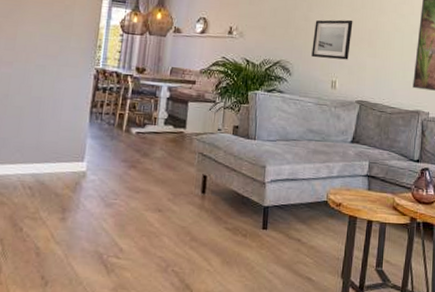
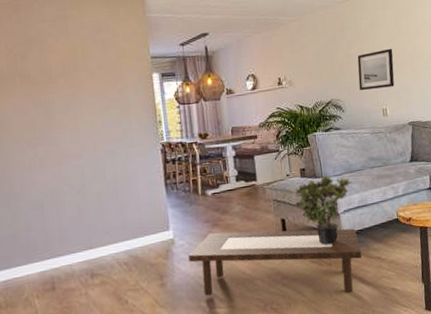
coffee table: none [97,174,282,272] -> present [188,228,362,296]
potted plant: none [220,137,287,213] -> present [294,175,353,245]

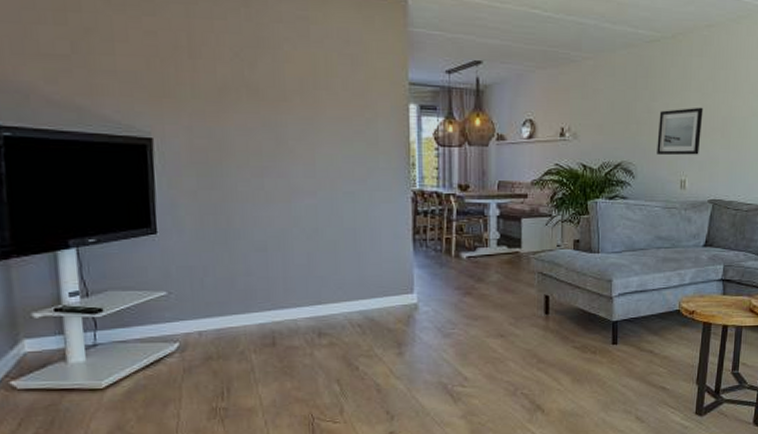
coffee table: present [188,228,362,296] -> none [433,302,633,387]
potted plant: present [294,175,353,245] -> none [562,250,634,330]

